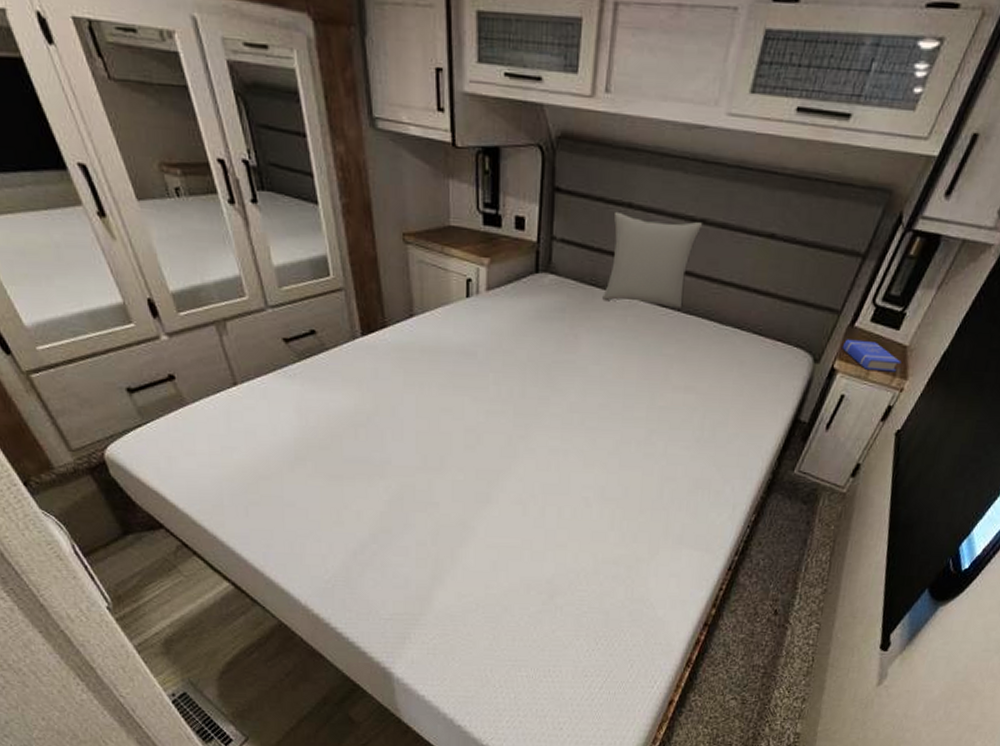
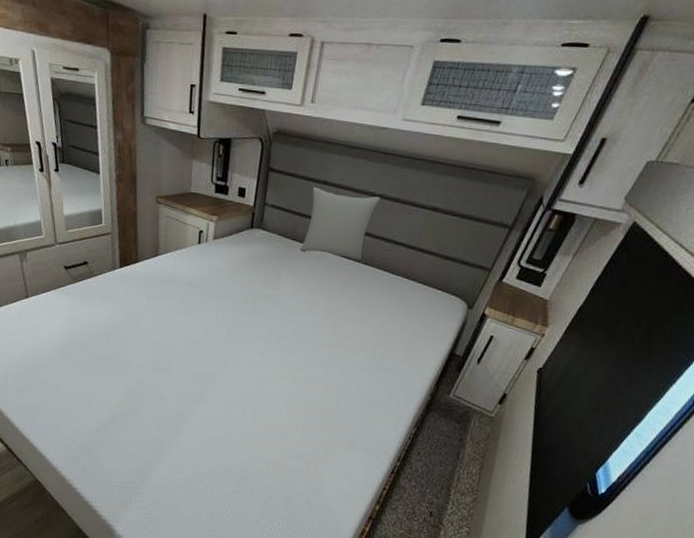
book: present [842,339,902,372] -> none [491,291,543,321]

